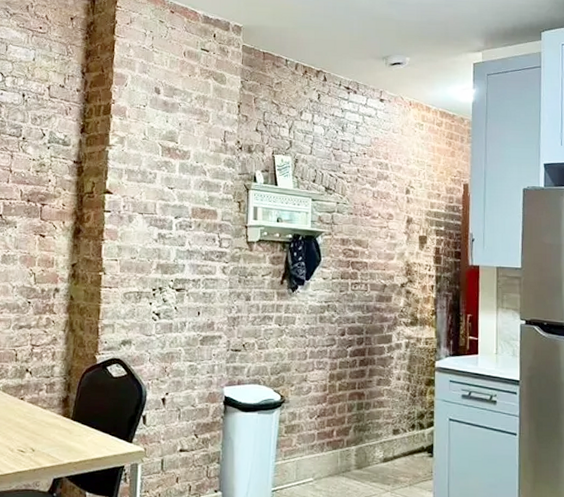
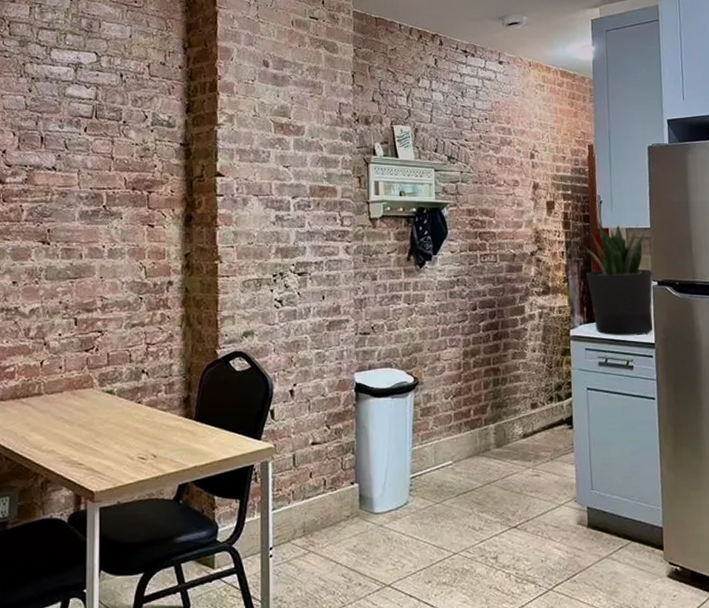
planter: none [453,255,521,372] -> present [583,218,654,337]

